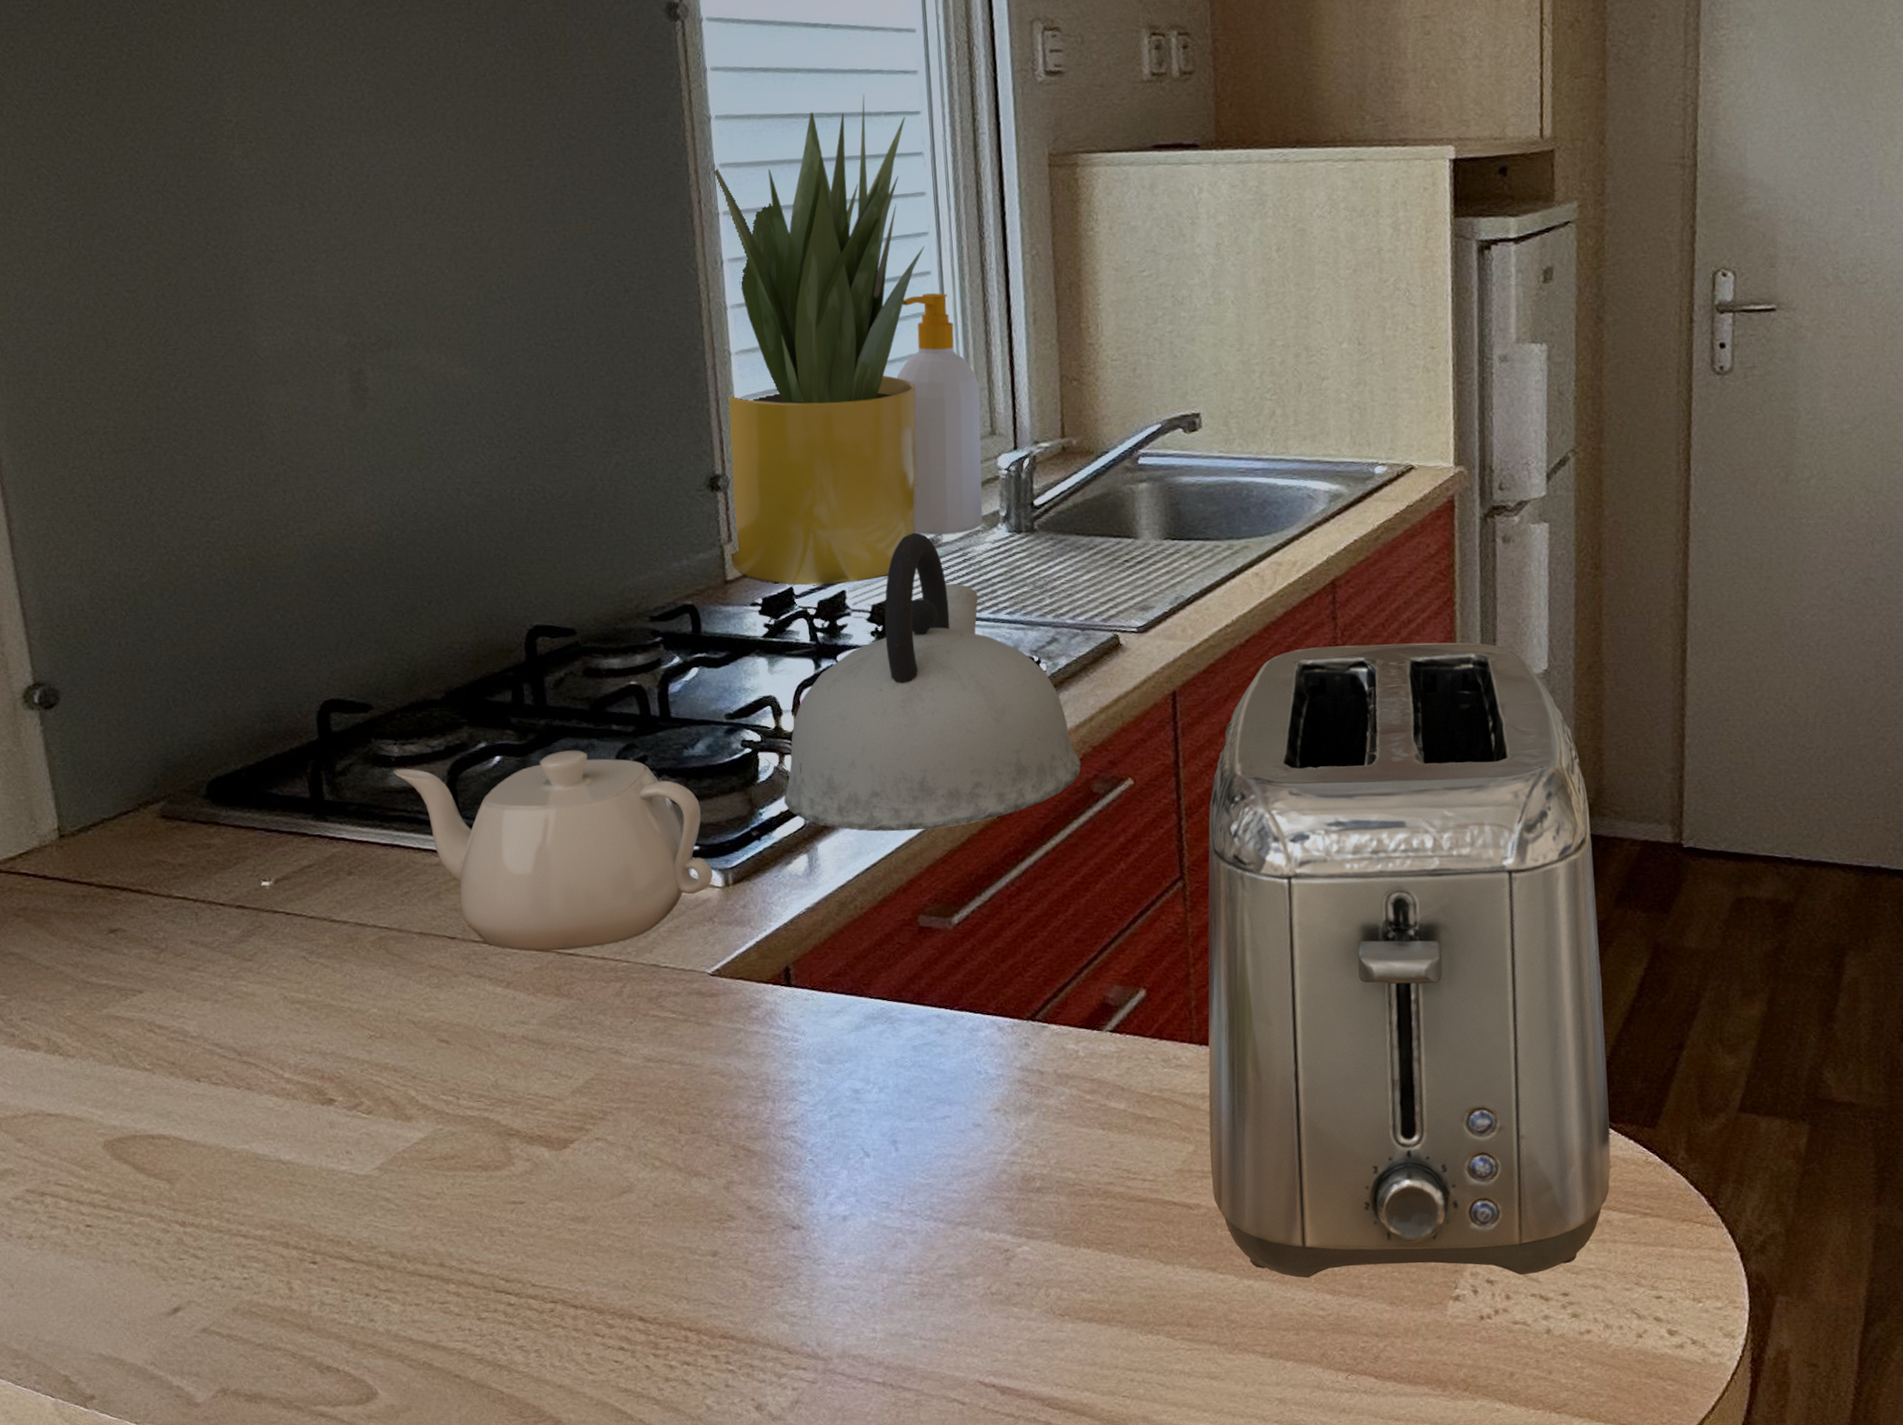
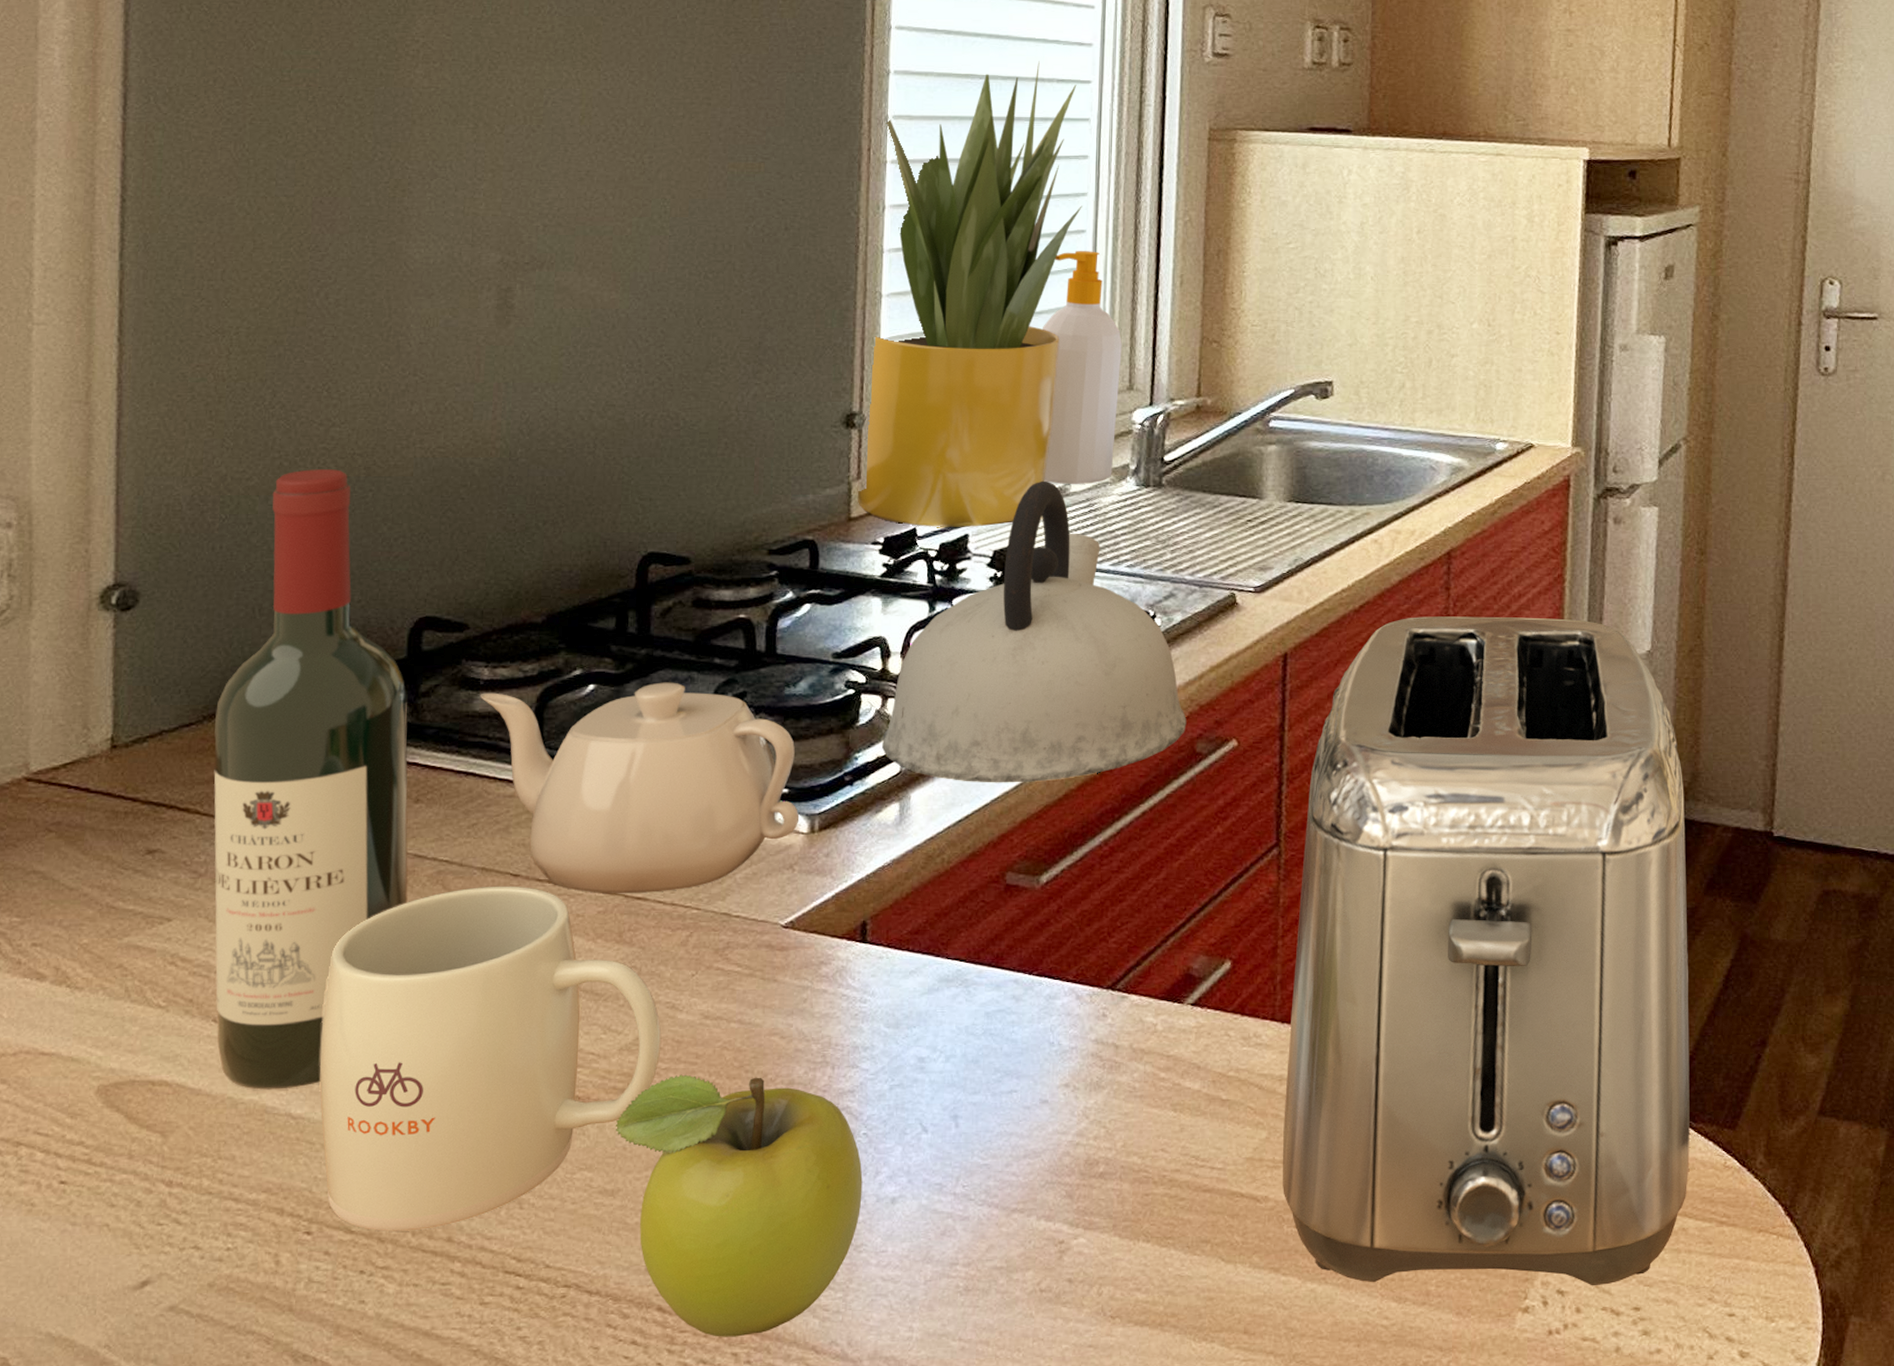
wine bottle: none [149,561,356,1140] -> present [214,469,408,1090]
mug: none [293,947,611,1260] -> present [319,885,662,1232]
fruit: none [577,1112,815,1342] -> present [615,1074,863,1337]

